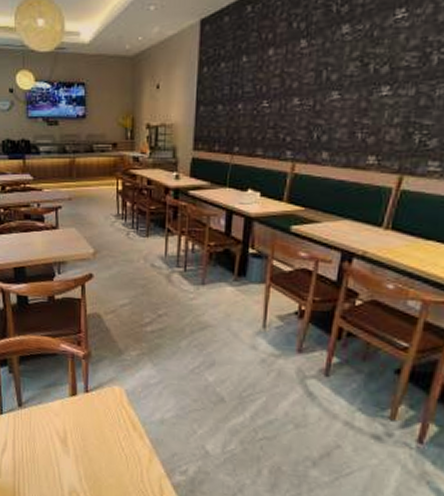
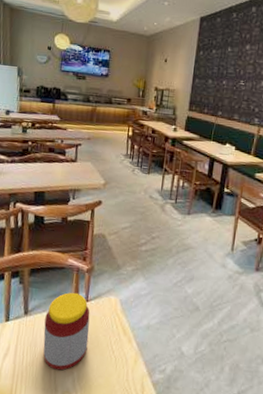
jar: none [41,382,93,468] -> present [43,292,90,371]

